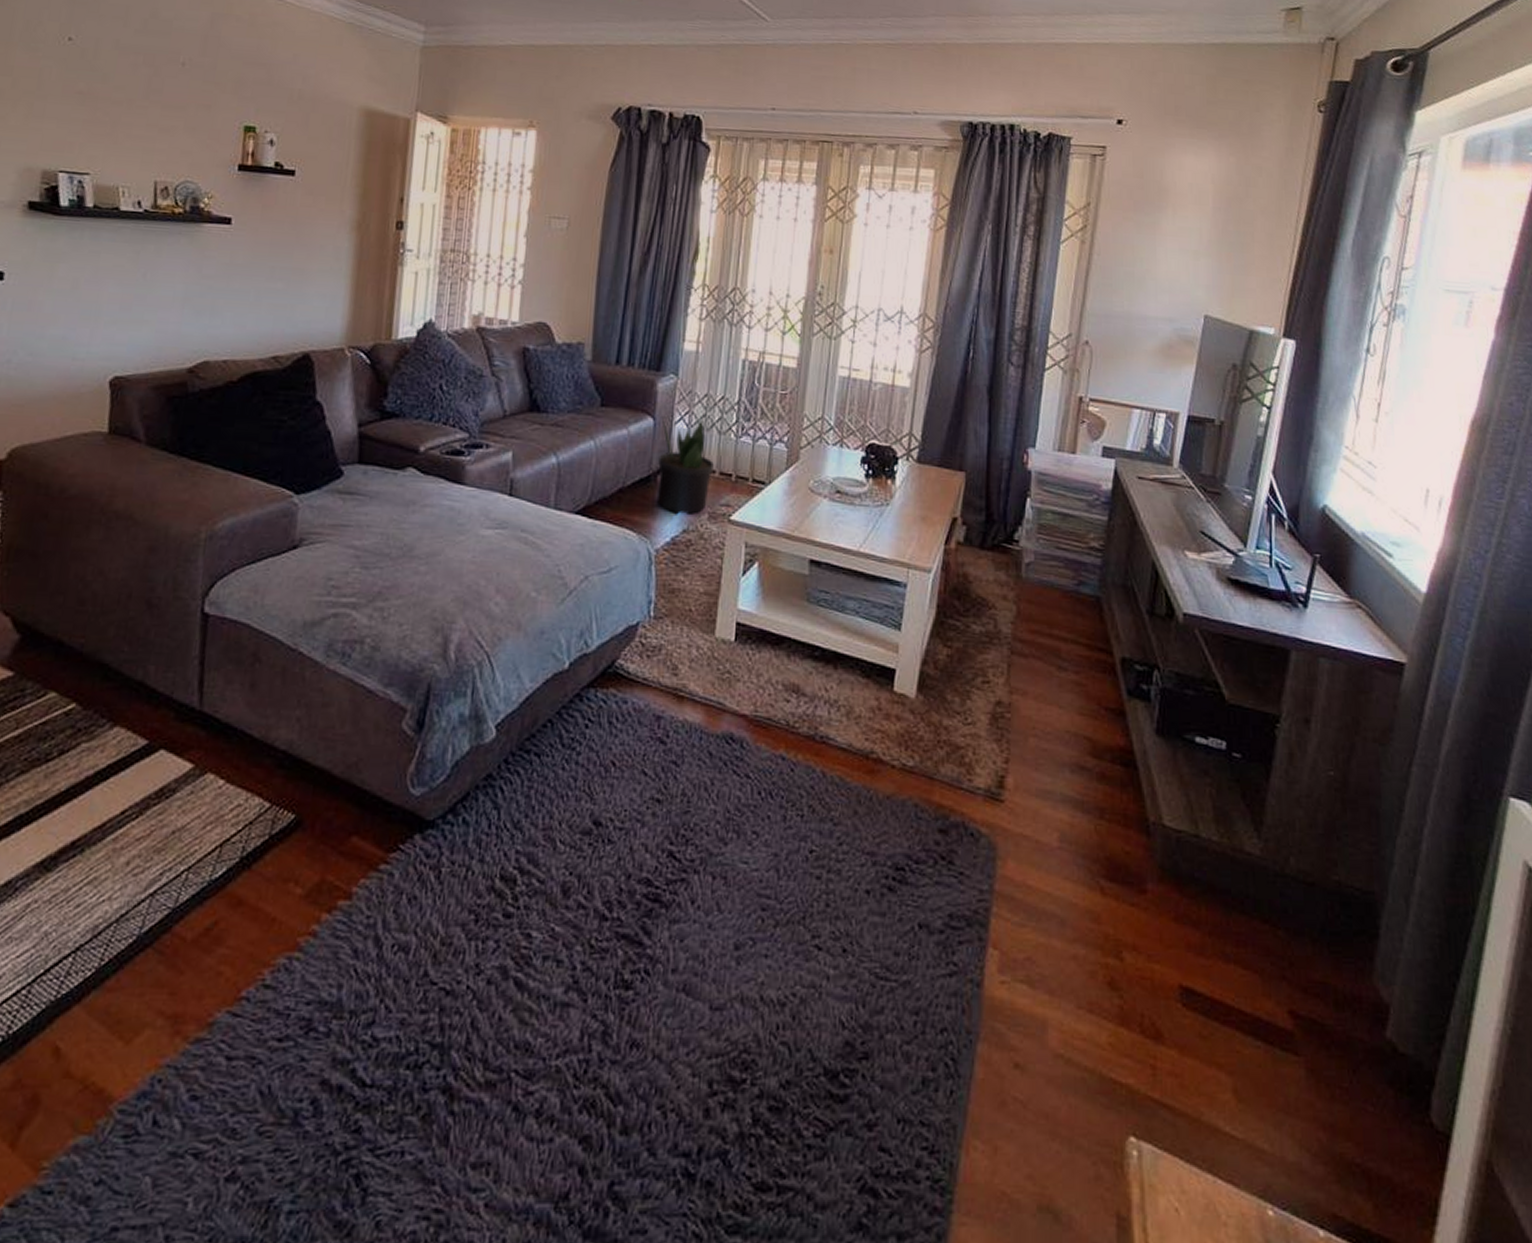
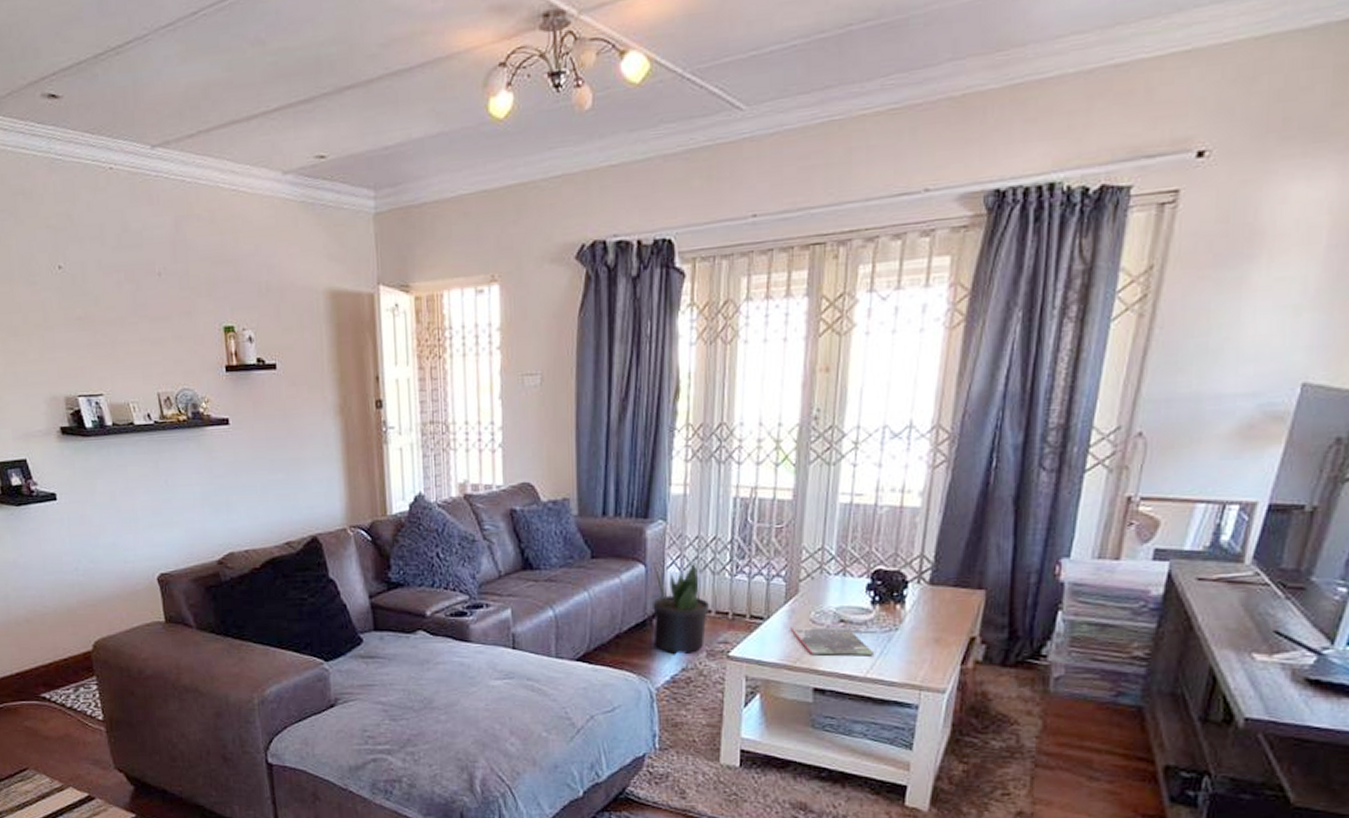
magazine: none [790,494,868,530] -> present [790,626,875,656]

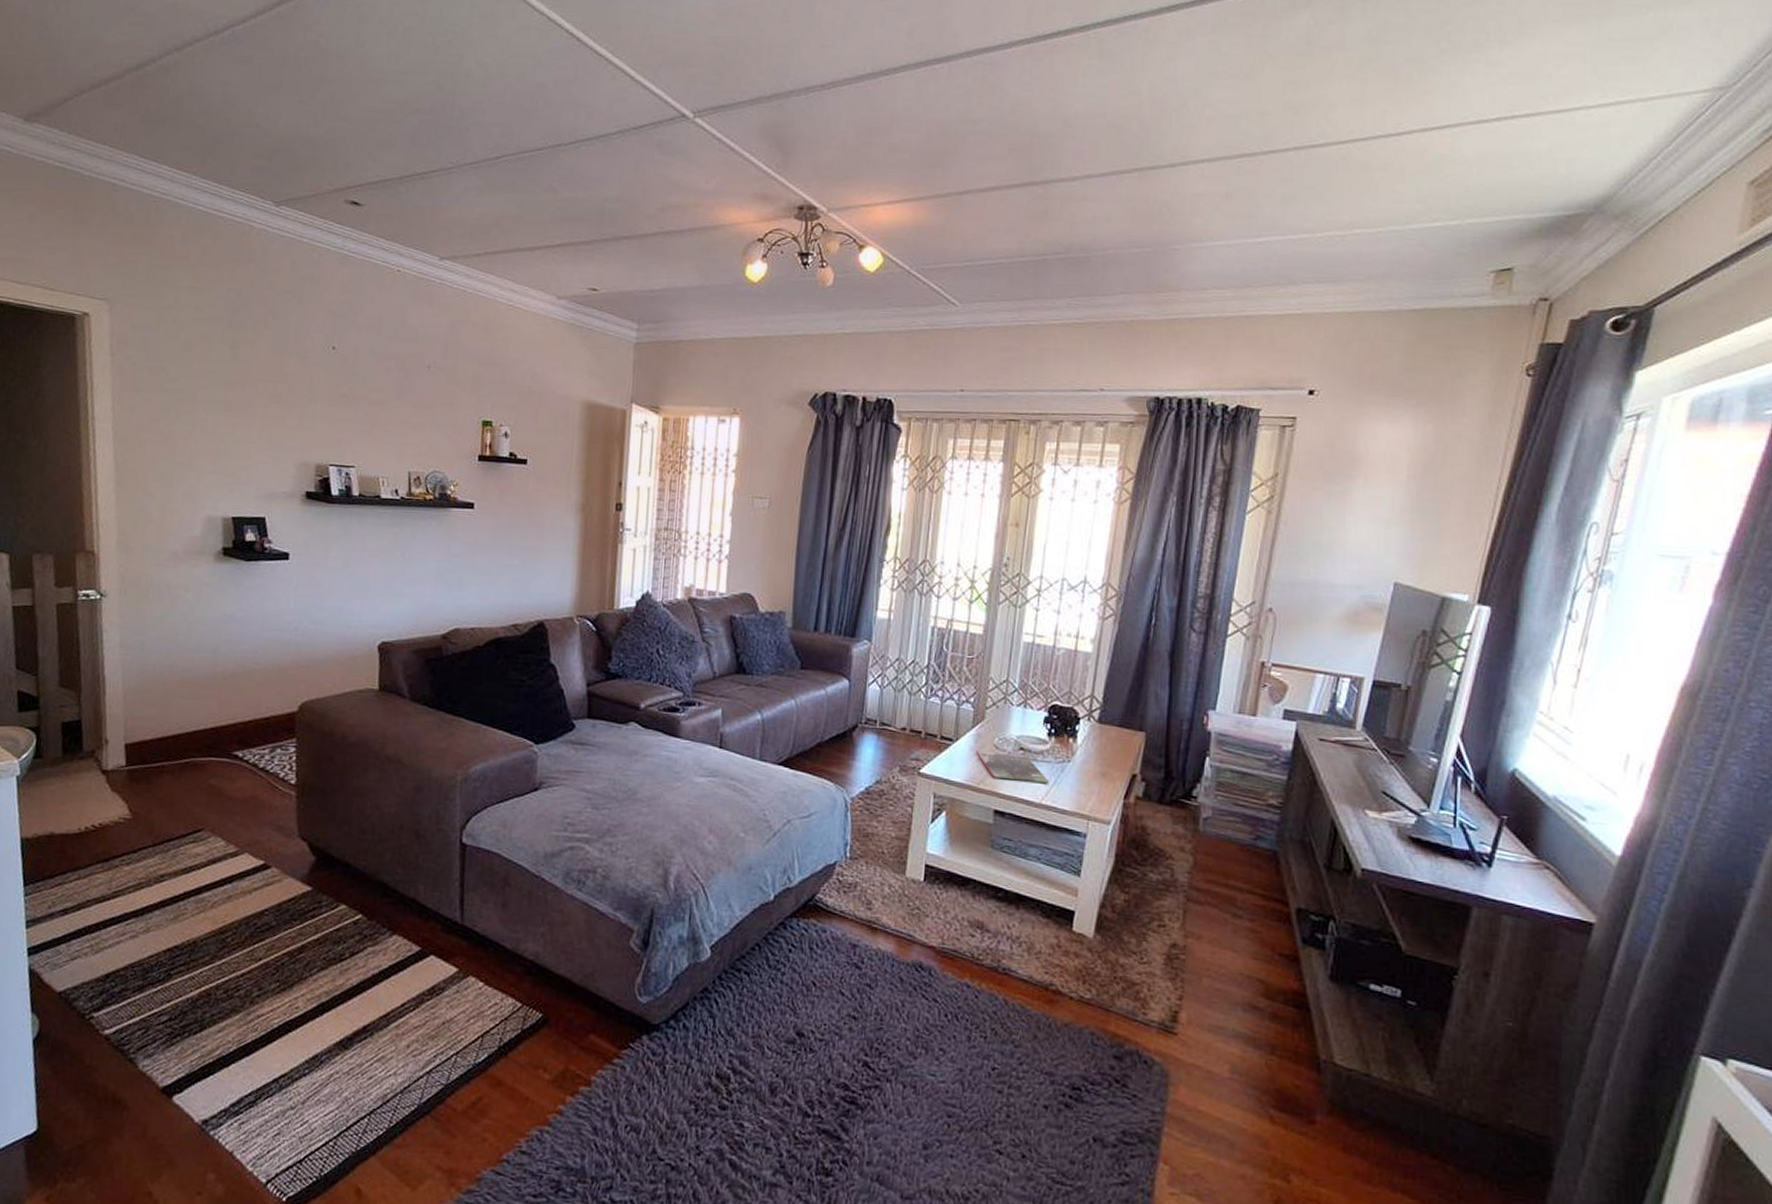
planter: present [653,562,709,654] -> none [852,680,905,767]

